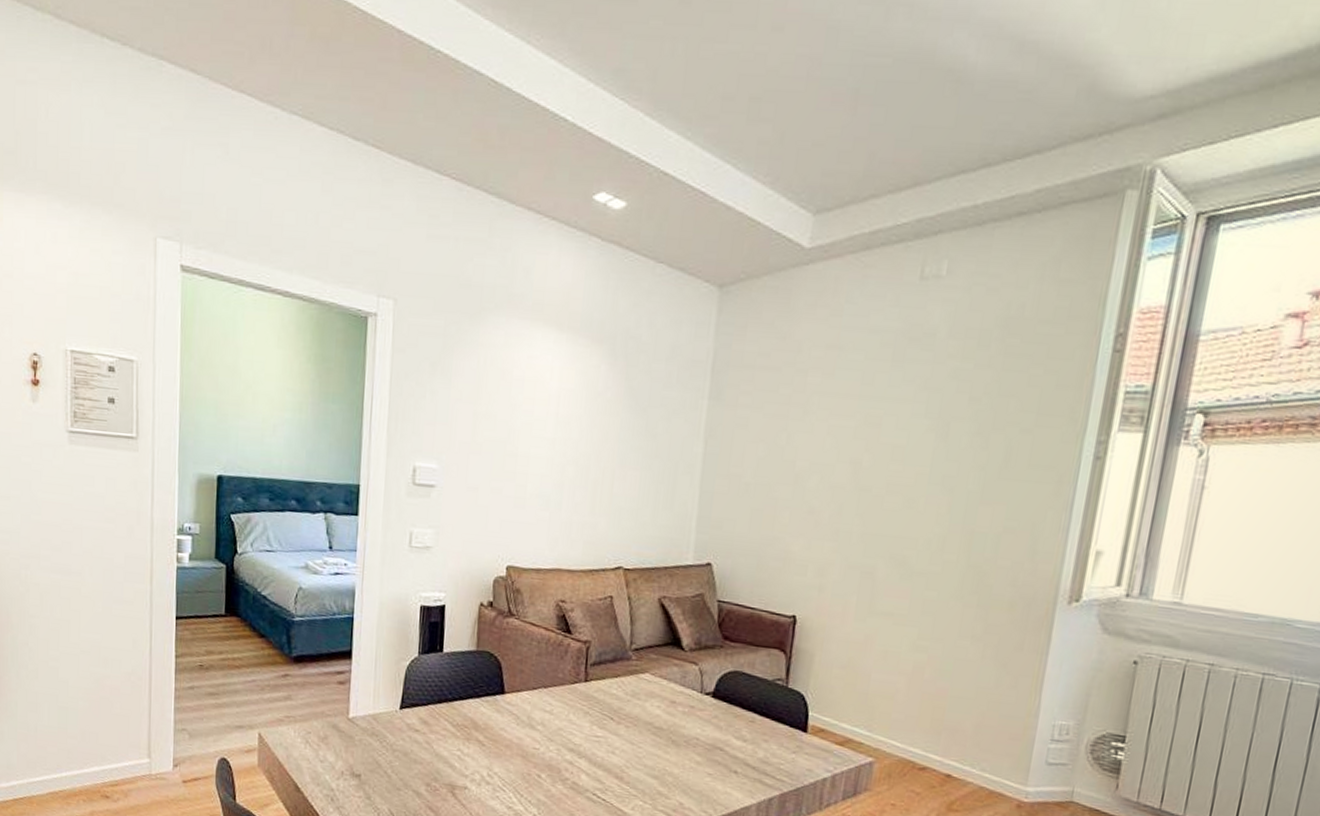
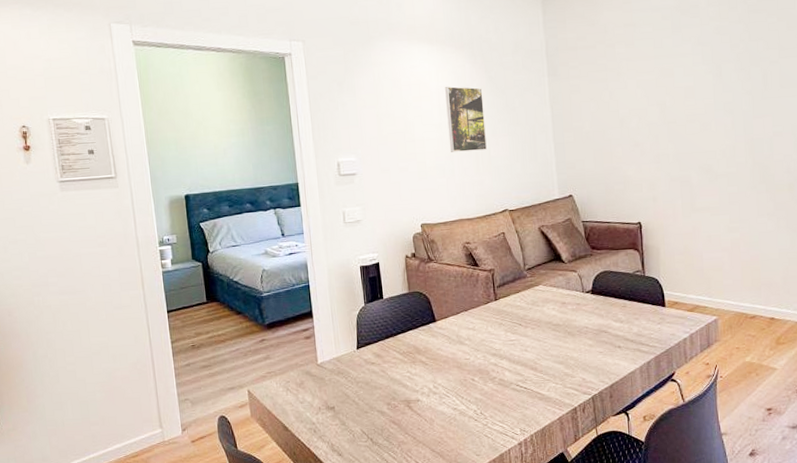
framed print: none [561,391,618,484] -> present [445,86,488,152]

